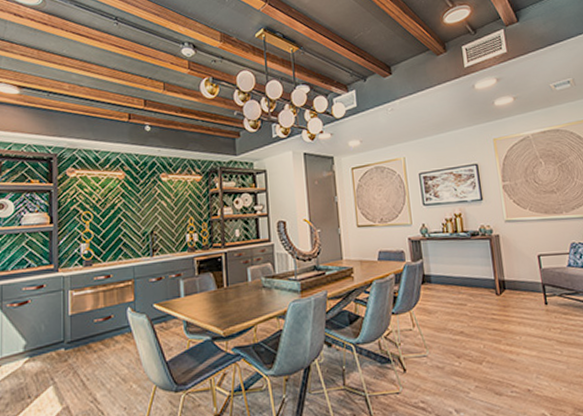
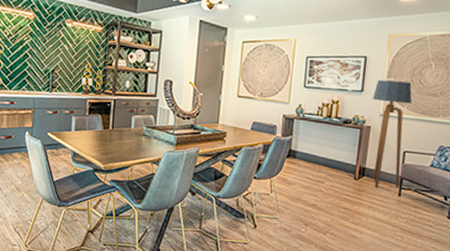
floor lamp: none [493,183,544,300] -> present [372,80,413,188]

